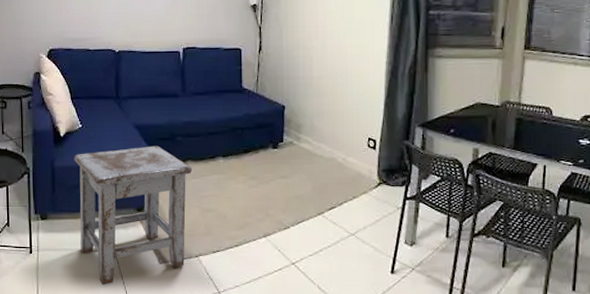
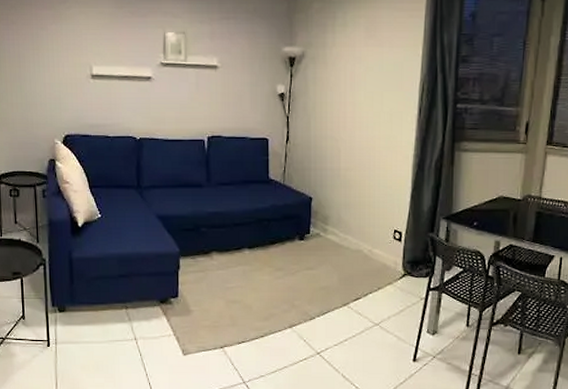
stool: present [74,146,193,285] -> none [93,237,218,377]

